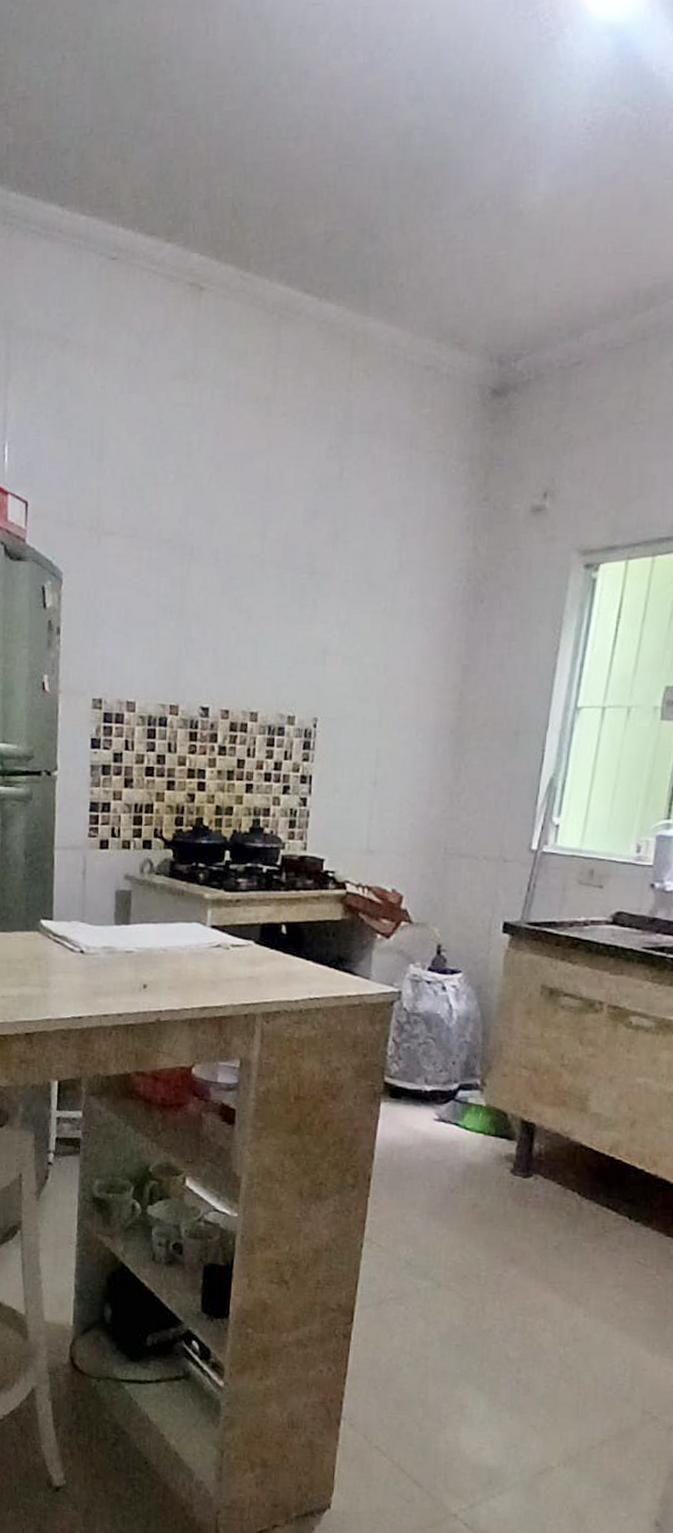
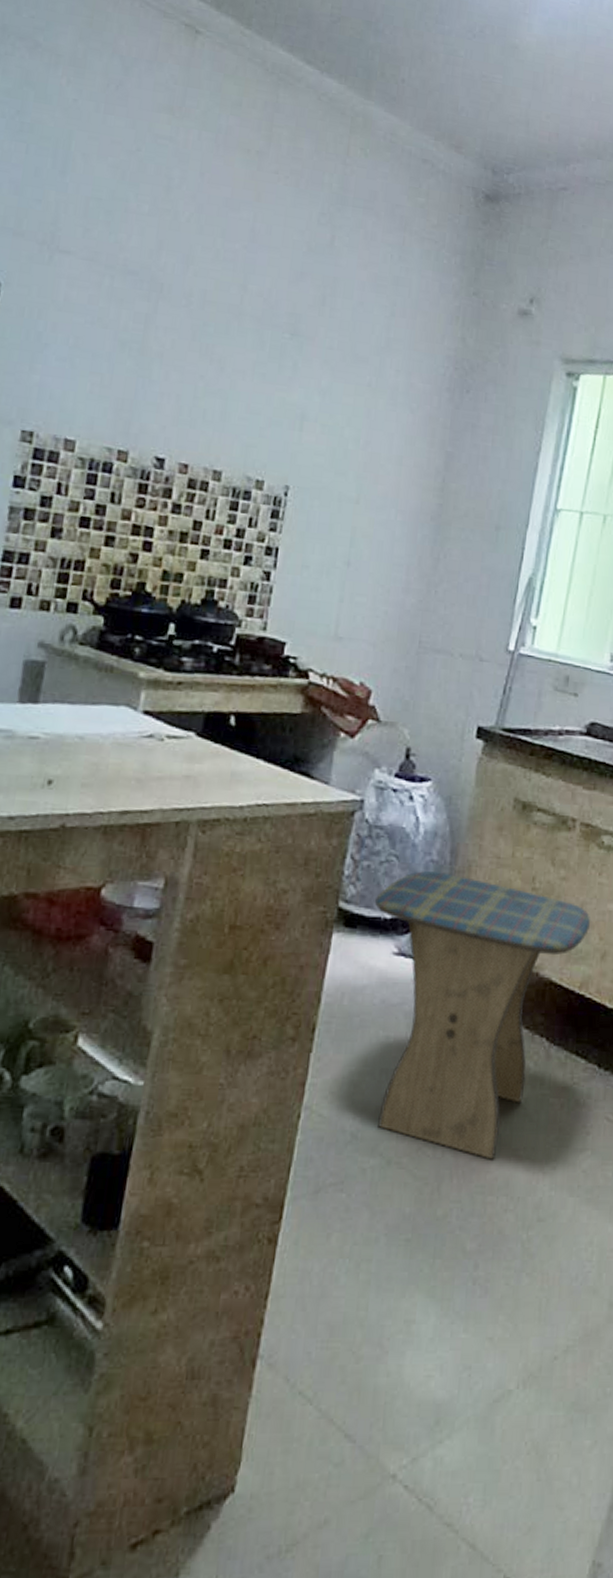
stool: none [416,1051,620,1289] -> present [375,871,591,1160]

